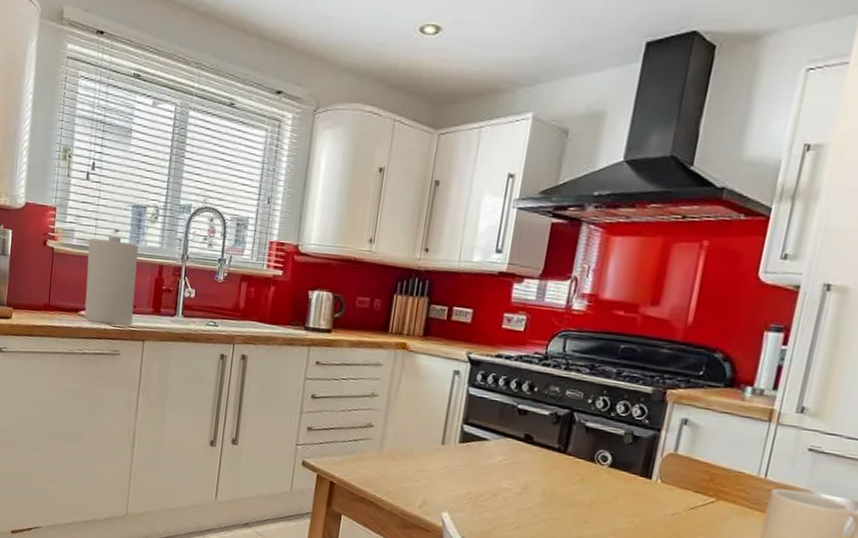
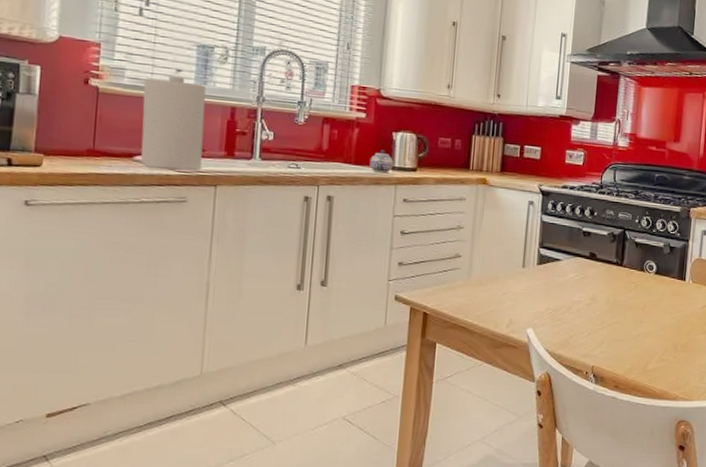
teapot: none [283,308,308,334] -> present [369,149,394,173]

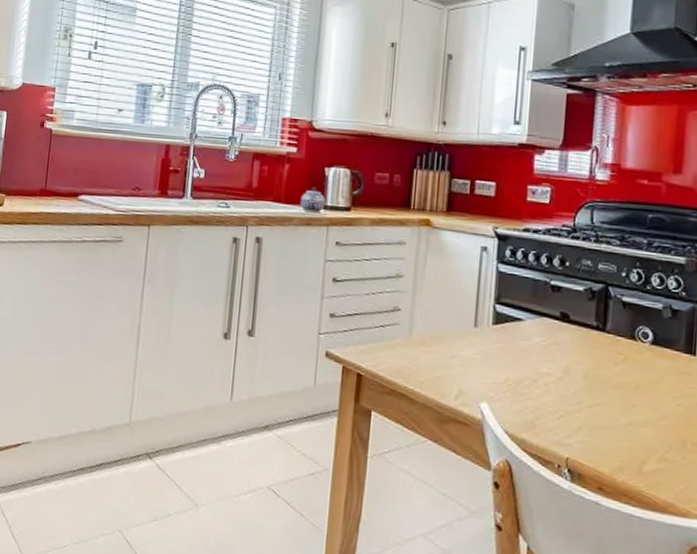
paper towel holder: present [140,76,206,171] -> none [84,116,143,210]

